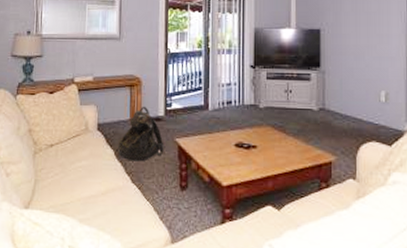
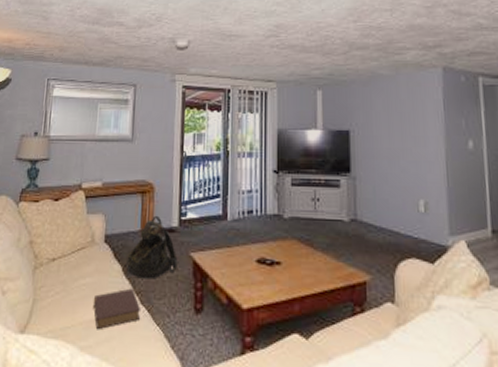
book: none [89,169,133,205] -> present [93,288,141,330]

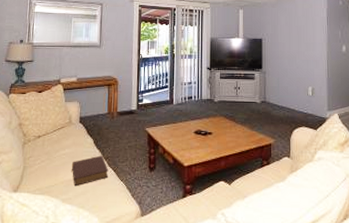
backpack: present [124,215,178,279] -> none [95,101,136,148]

